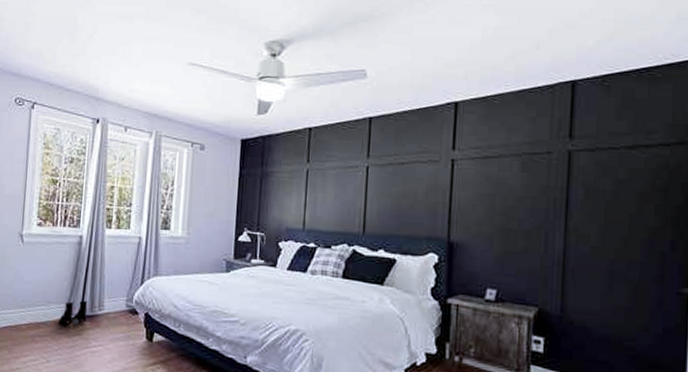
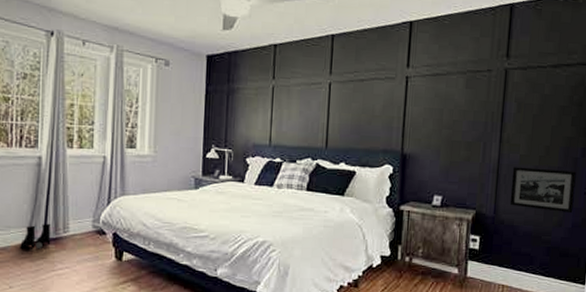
picture frame: none [580,260,665,316] -> present [509,167,576,213]

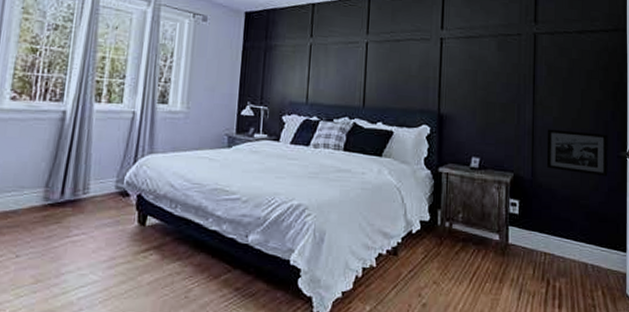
boots: present [20,223,51,249] -> none [33,183,70,213]

